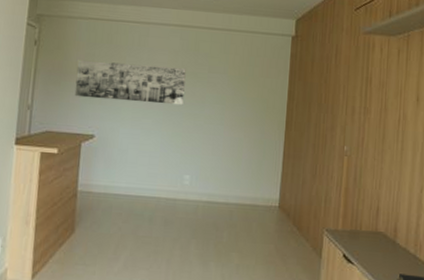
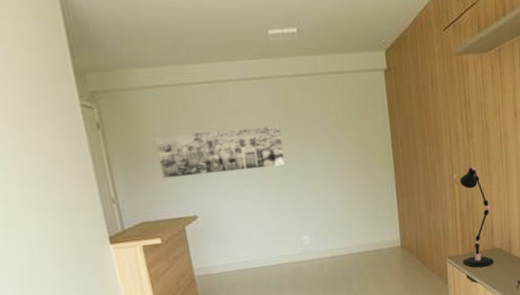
desk lamp: none [340,141,381,250] -> present [460,166,494,268]

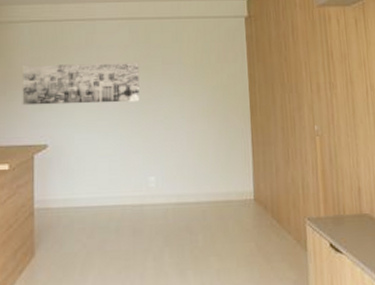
desk lamp: present [460,166,494,268] -> none [322,118,363,236]

